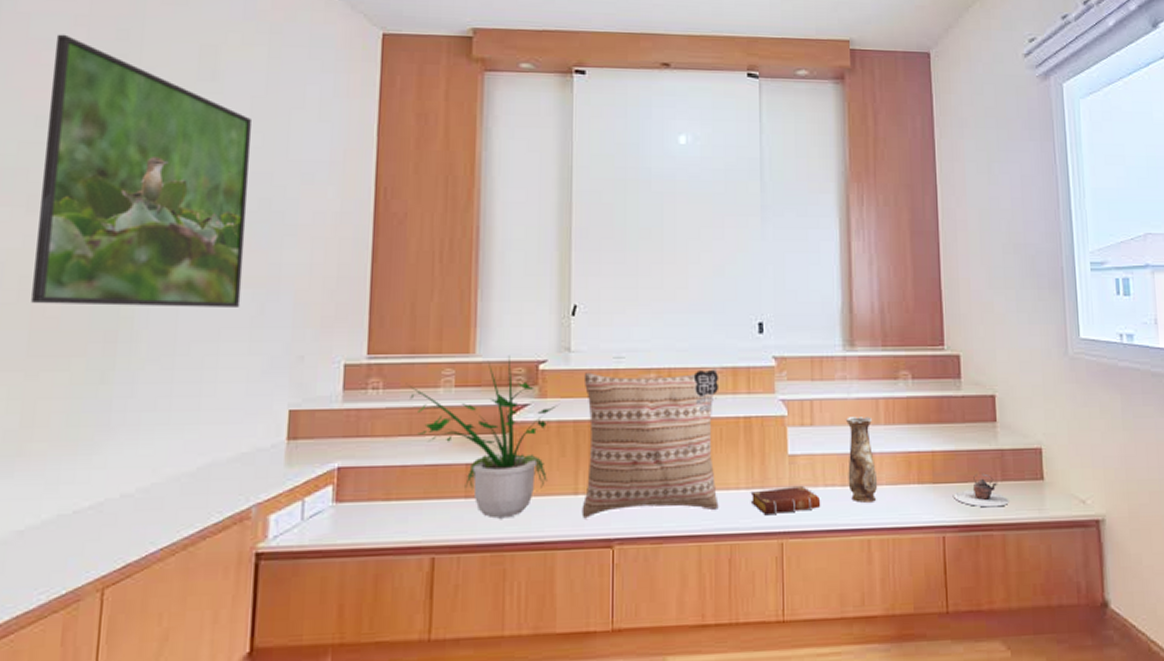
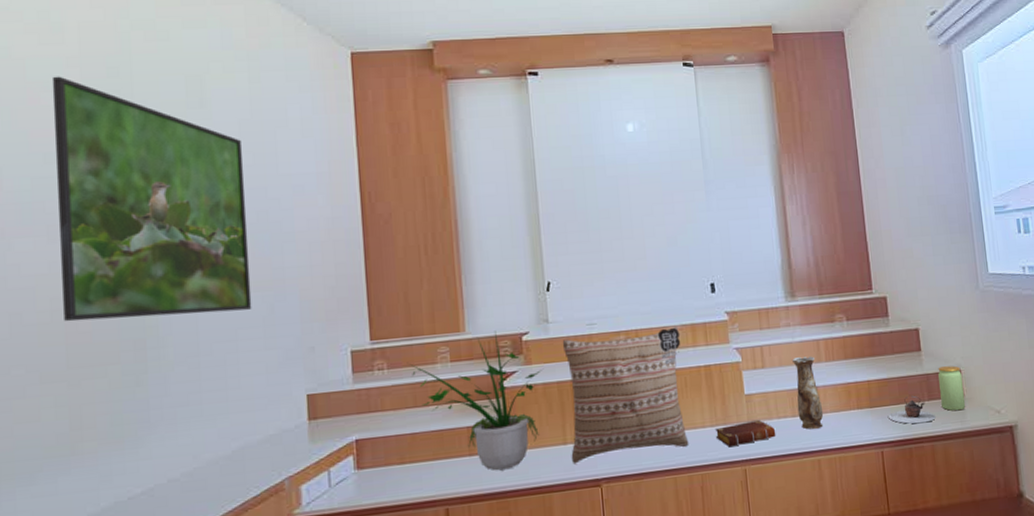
jar: none [1015,442,1044,497] -> present [938,365,965,411]

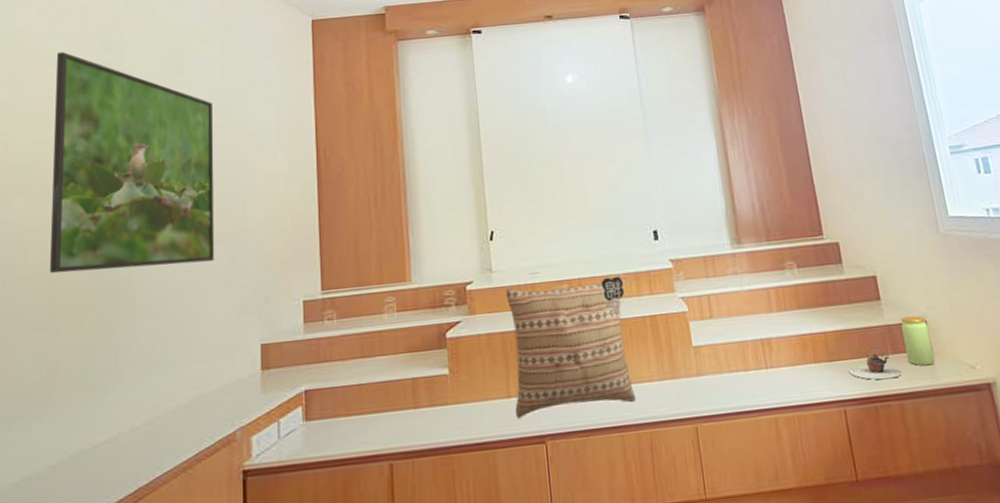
potted plant: present [407,330,543,471] -> none [355,280,486,425]
book: present [715,420,776,446] -> none [662,374,728,402]
vase: present [791,356,824,430] -> none [740,306,779,386]

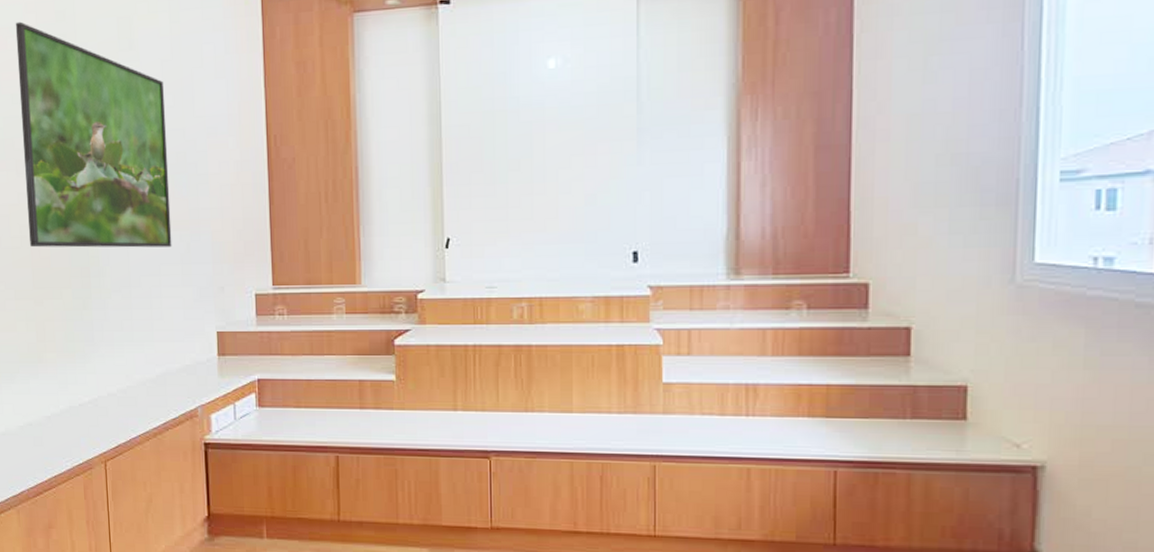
cushion: present [505,275,636,419] -> none [458,298,591,432]
teapot: present [849,348,902,380] -> none [850,409,919,445]
jar: present [900,316,935,366] -> none [930,379,968,437]

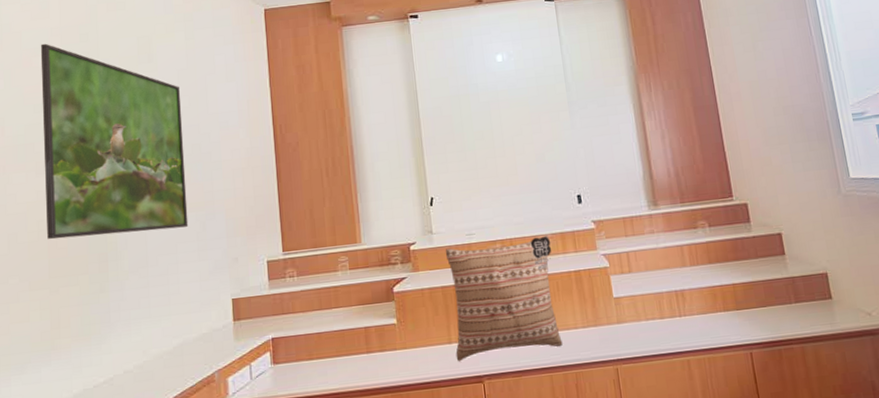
cushion: none [458,298,591,432] -> present [445,235,563,362]

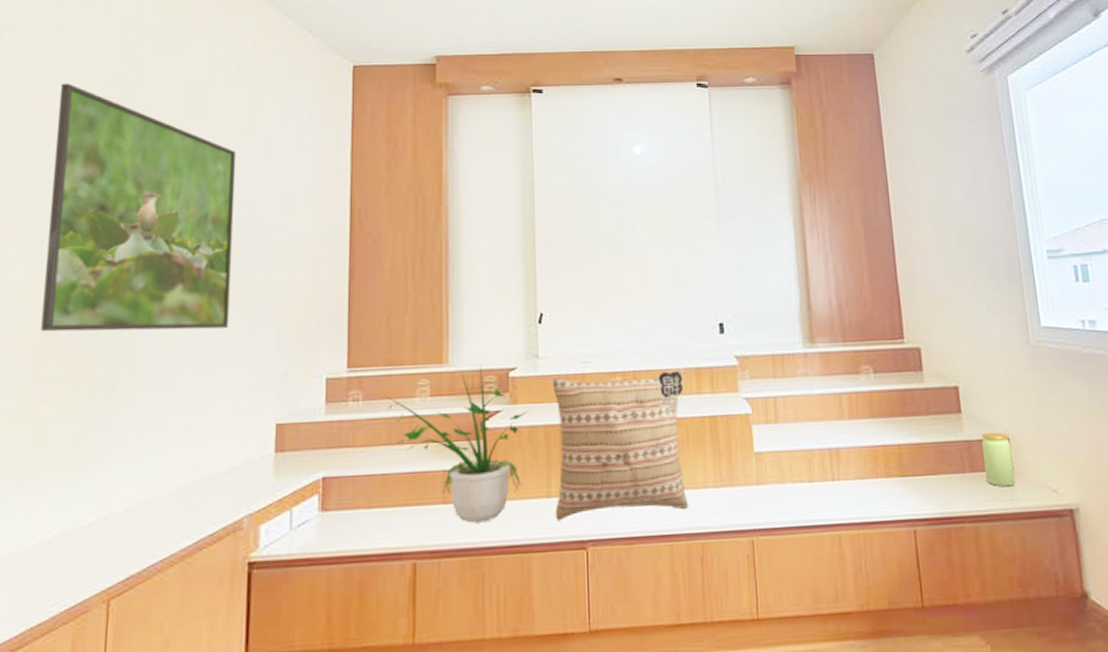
potted plant: none [313,241,429,367] -> present [384,364,529,524]
jar: none [803,269,834,314] -> present [981,432,1015,487]

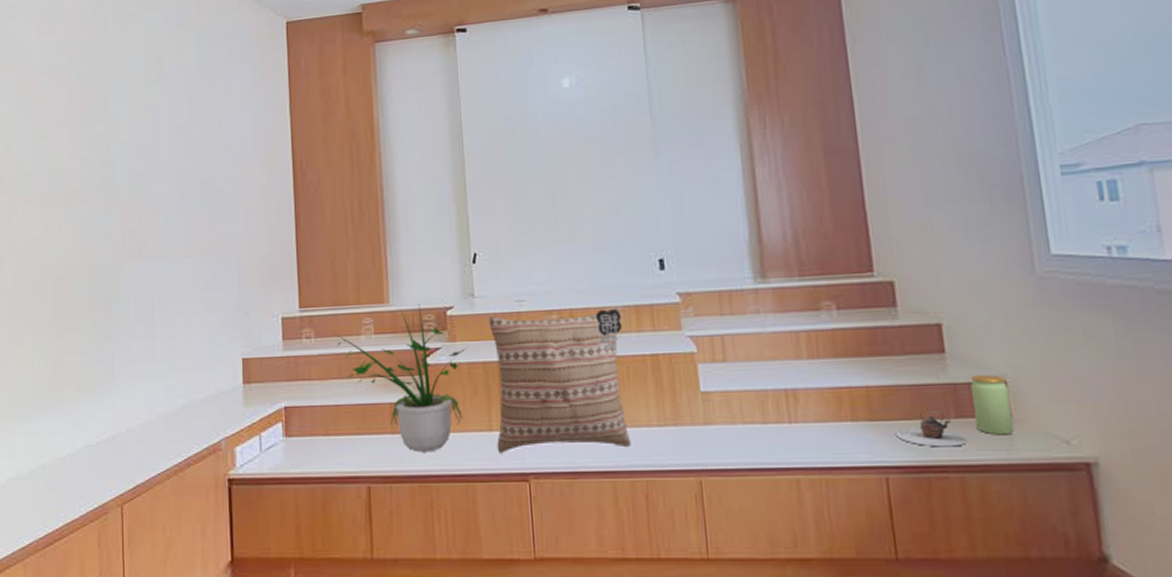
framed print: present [41,83,236,332] -> none [48,61,197,280]
teapot: none [922,465,979,500] -> present [896,410,967,447]

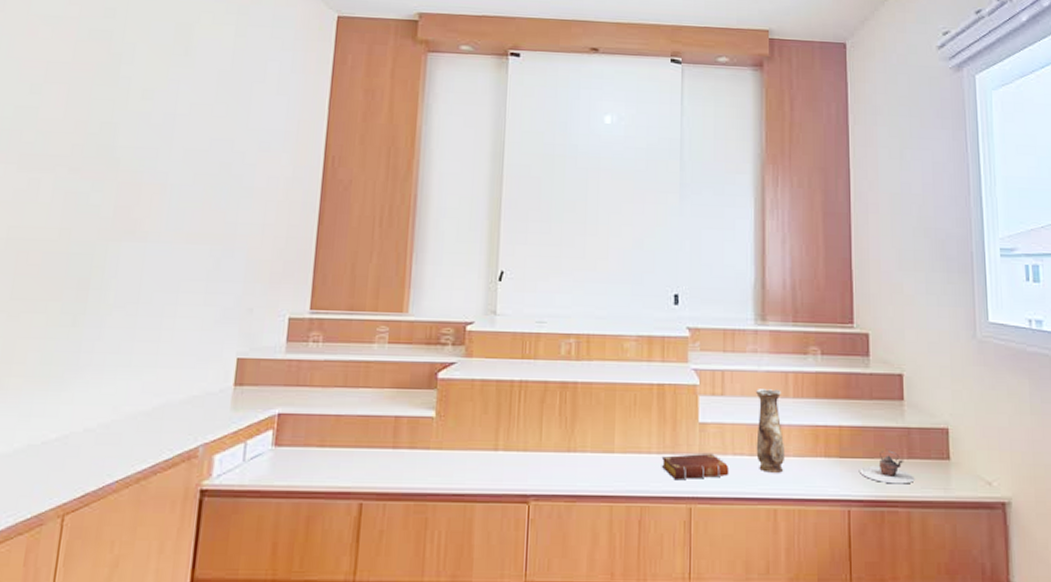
potted plant: present [332,303,468,453] -> none [343,316,483,470]
cushion: present [488,308,631,454] -> none [500,335,635,474]
book: none [663,424,741,451] -> present [661,454,730,479]
vase: none [761,351,805,442] -> present [755,389,786,474]
jar: present [970,375,1013,436] -> none [922,422,950,476]

